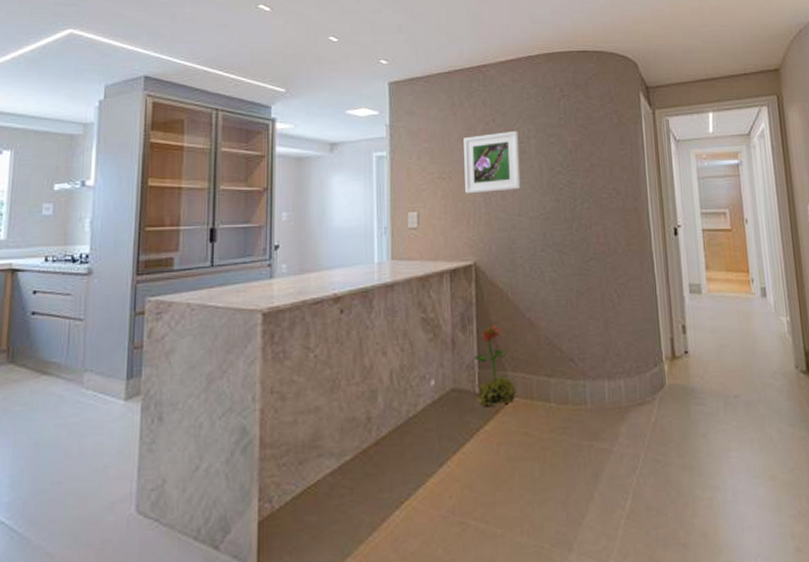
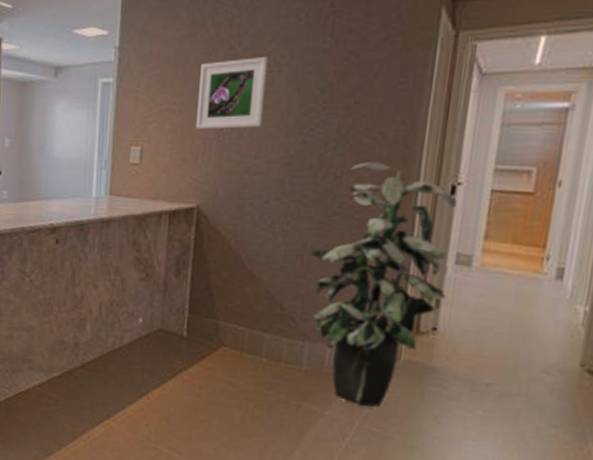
decorative plant: present [474,325,516,406] -> none [183,272,227,352]
indoor plant: none [575,213,690,437] -> present [308,162,457,407]

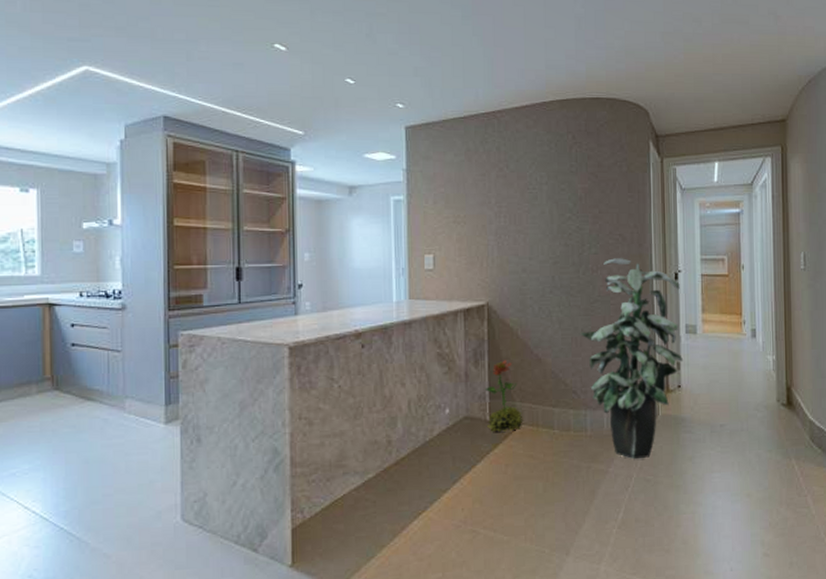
decorative plant: none [183,272,227,352] -> present [485,360,523,432]
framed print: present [196,56,269,130] -> none [478,177,532,238]

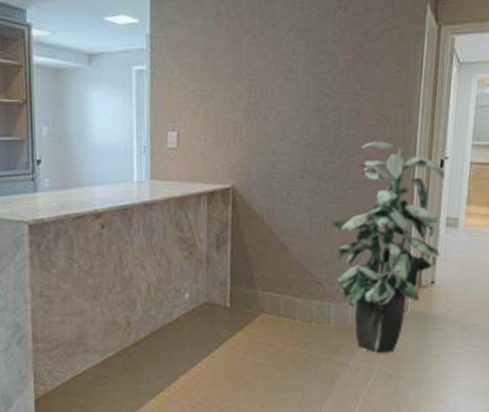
decorative plant: present [485,360,523,432] -> none [227,247,265,319]

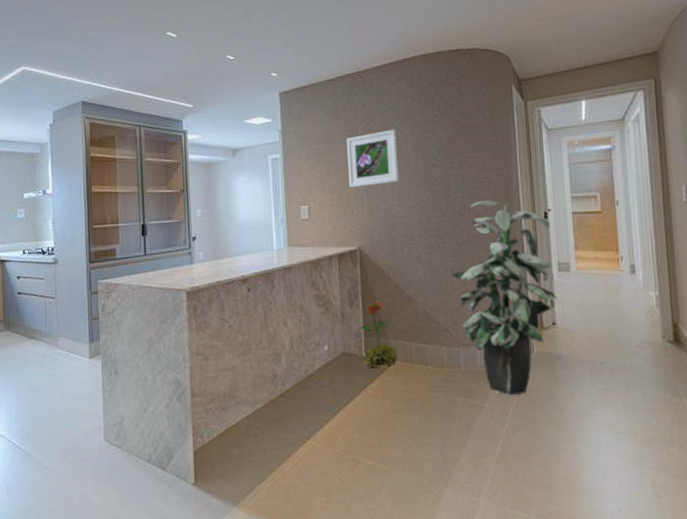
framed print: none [227,45,287,115] -> present [347,129,399,188]
decorative plant: none [227,247,265,319] -> present [360,300,398,368]

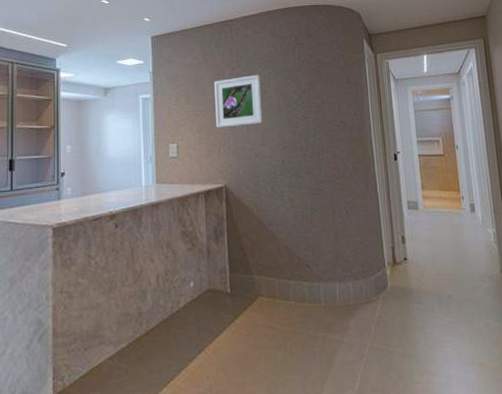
decorative plant: present [360,300,398,368] -> none [225,236,261,304]
indoor plant: present [450,200,558,396] -> none [310,142,408,330]

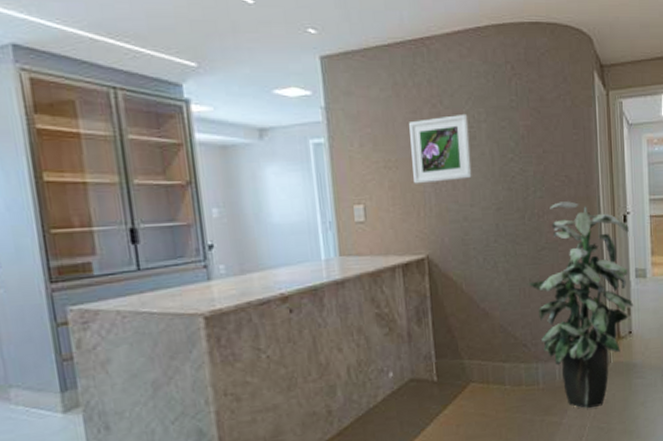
indoor plant: none [310,142,408,330] -> present [528,201,634,409]

